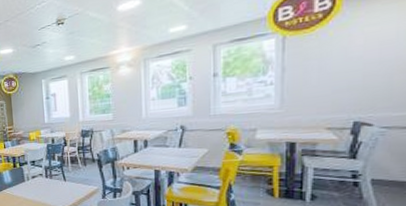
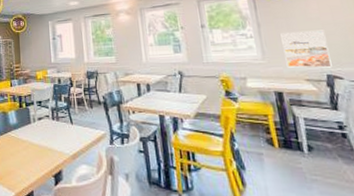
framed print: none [307,70,364,116] -> present [280,30,332,68]

